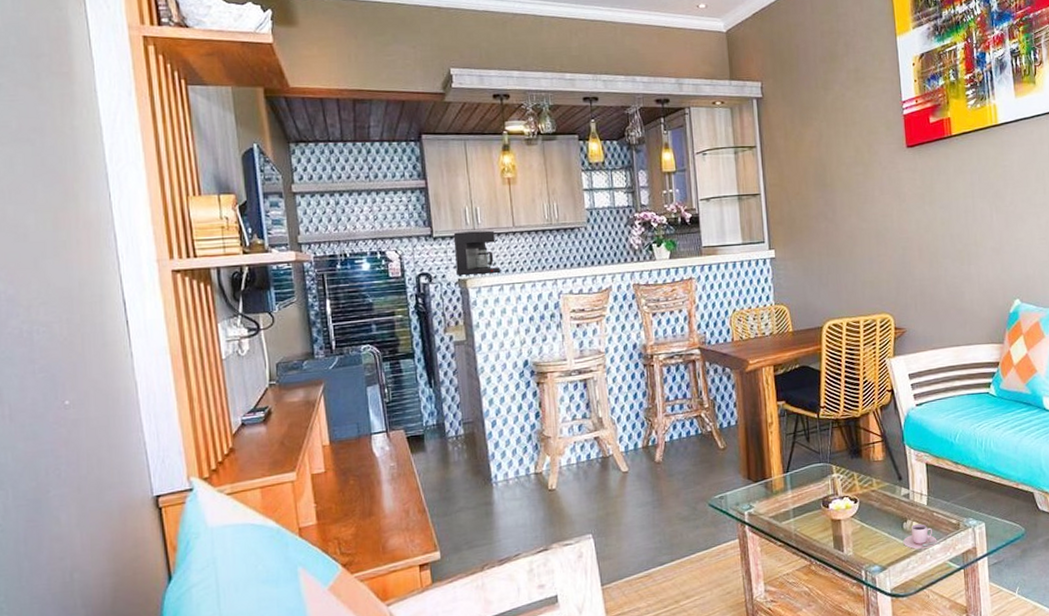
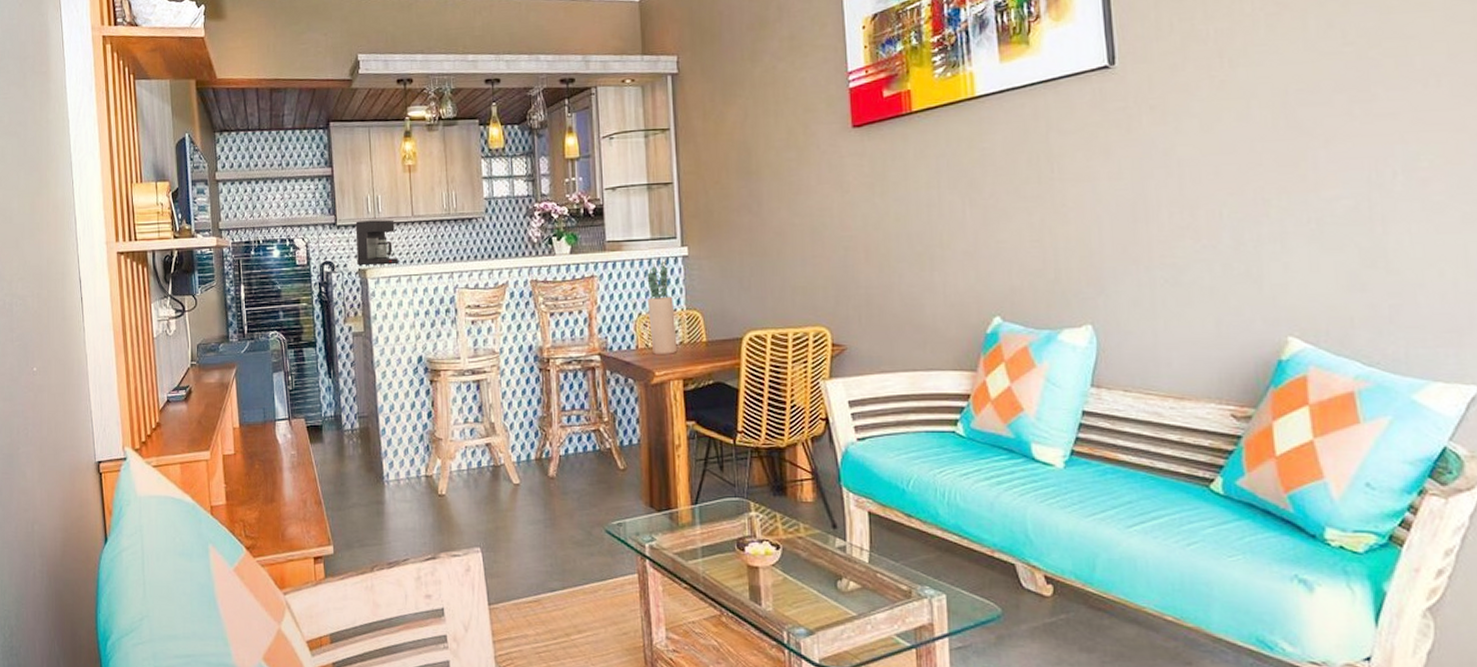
vase: none [740,261,768,347] -> present [647,259,678,356]
teacup: present [903,523,941,549] -> none [837,584,886,616]

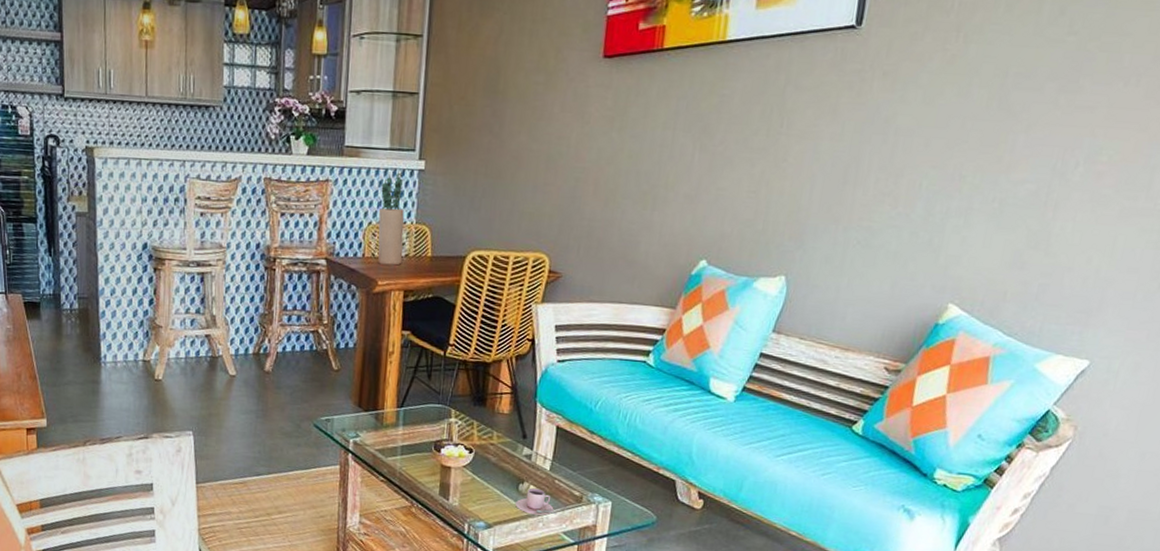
coffee maker: present [355,219,399,266] -> none [84,95,129,146]
teacup: none [837,584,886,616] -> present [516,488,558,516]

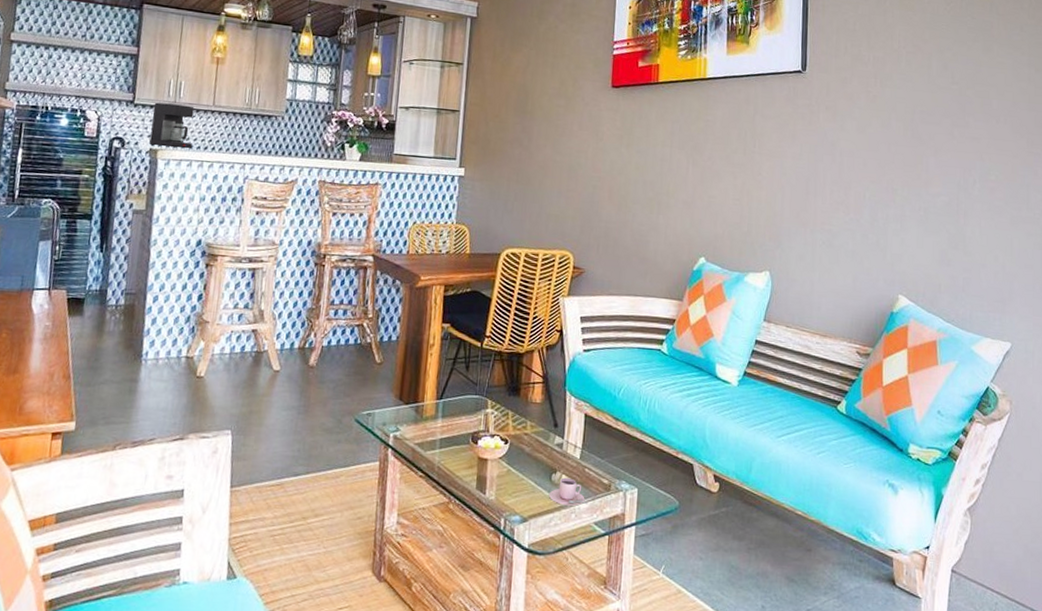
coffee maker: none [84,95,129,146] -> present [149,102,195,149]
vase: present [377,171,404,267] -> none [421,176,446,263]

